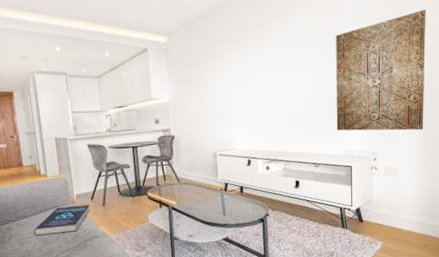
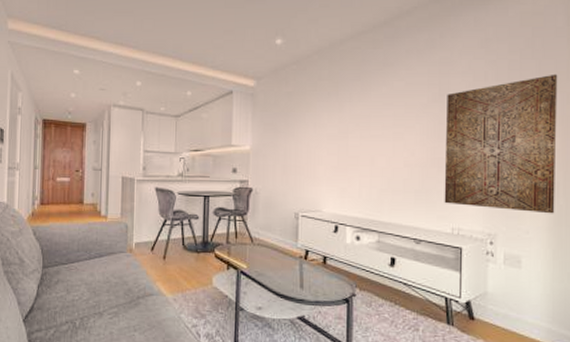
book: present [33,204,91,236] -> none [83,254,149,286]

